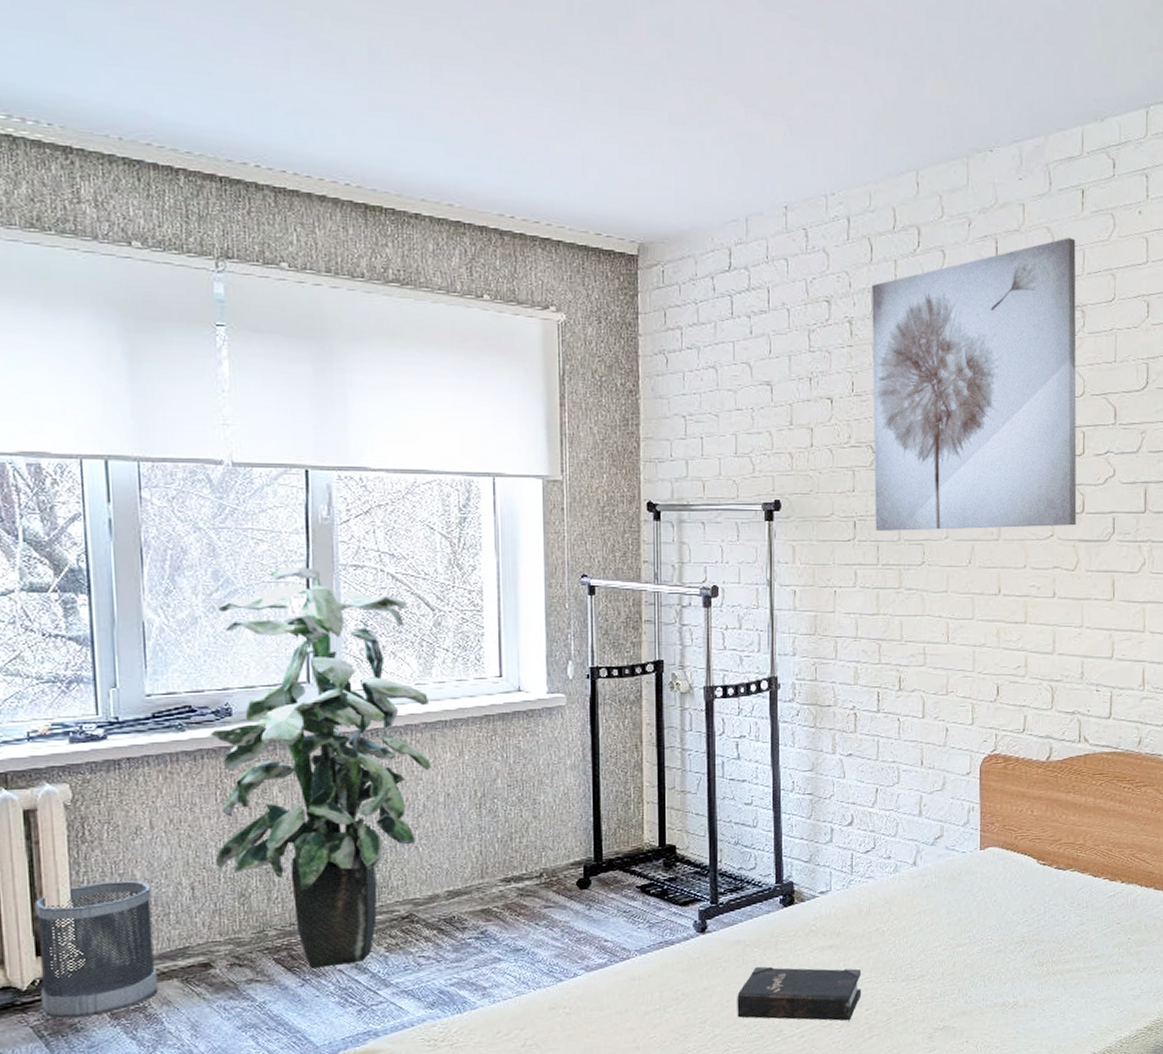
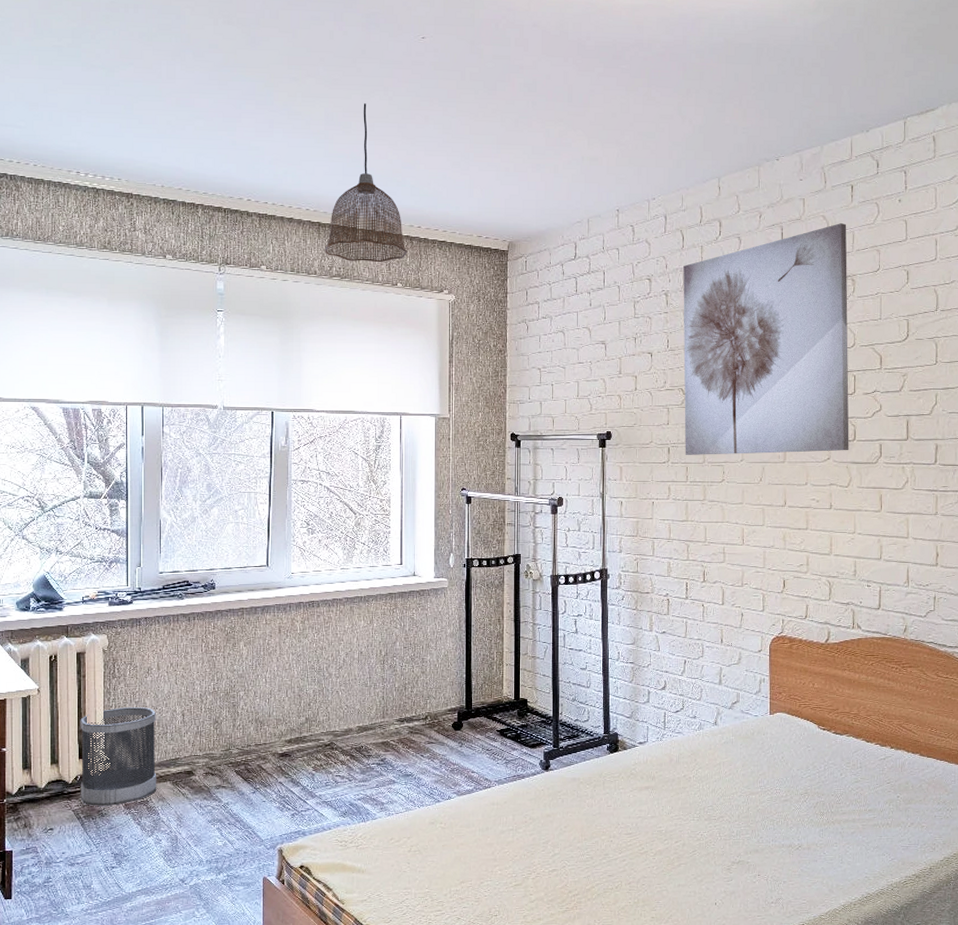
indoor plant: present [209,566,432,968] -> none [199,481,351,780]
pendant lamp: none [375,35,497,265] -> present [325,103,408,263]
hardback book: present [737,966,862,1021] -> none [572,801,672,850]

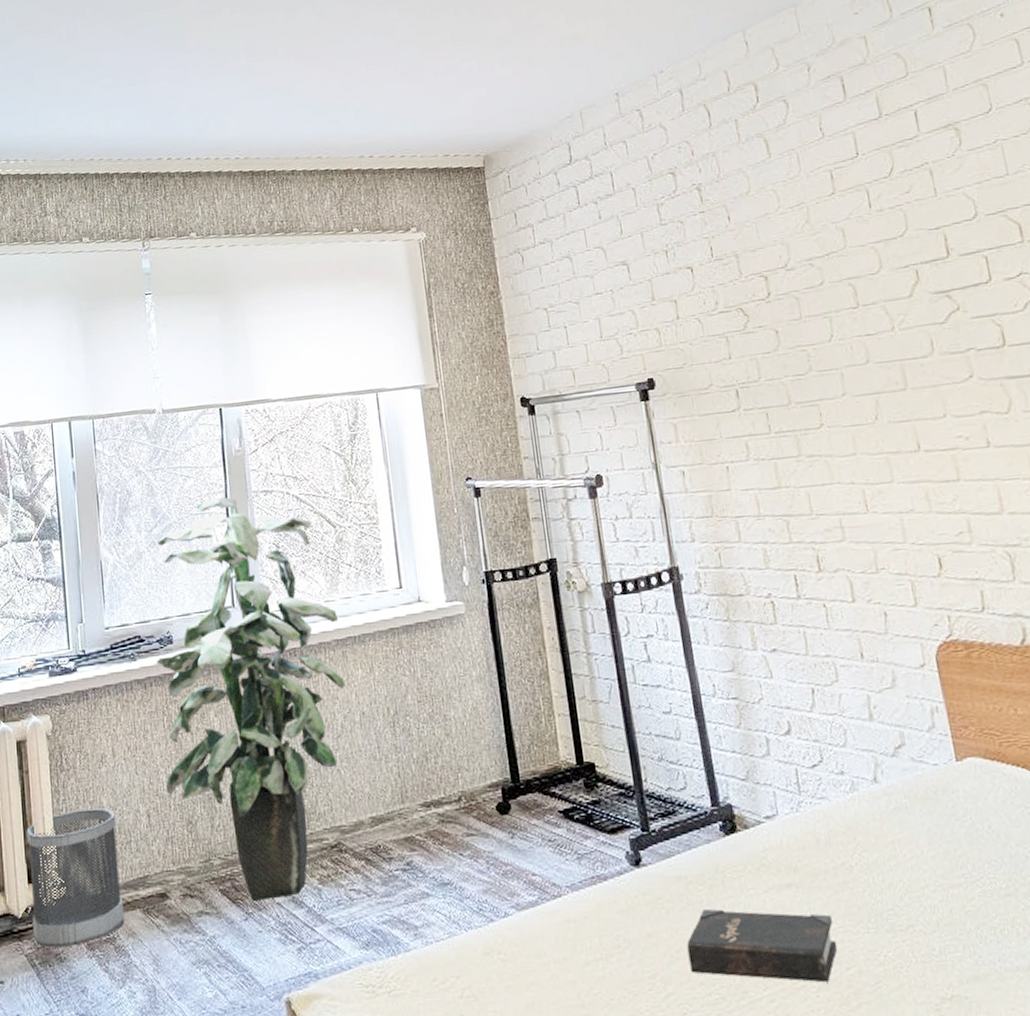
indoor plant: none [199,481,351,780] -> present [155,496,346,901]
pendant lamp: present [325,103,408,263] -> none [262,24,361,211]
hardback book: none [572,801,672,850] -> present [686,909,838,983]
wall art: present [683,223,849,455] -> none [715,58,999,397]

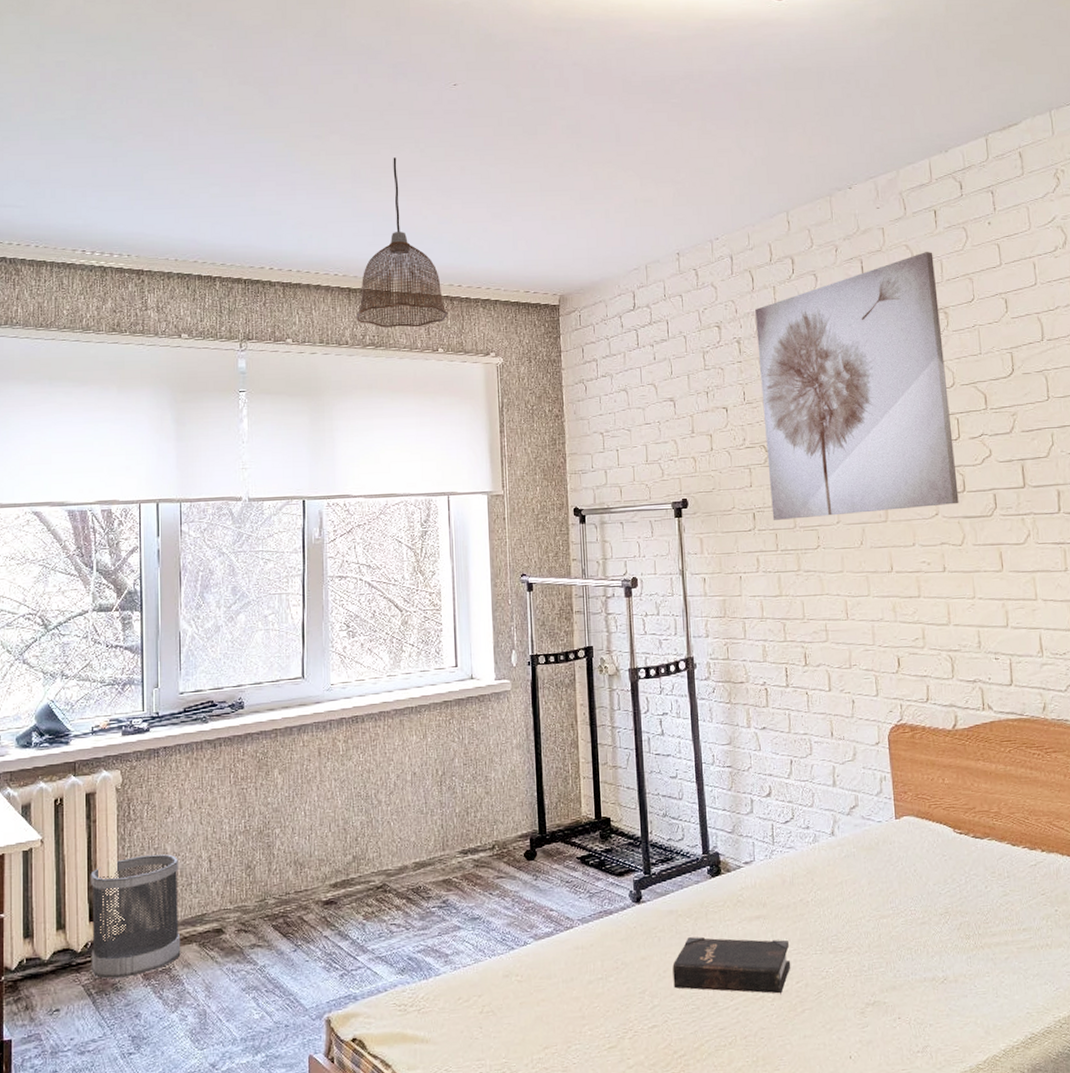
indoor plant: present [155,496,346,901] -> none [226,579,401,935]
pendant lamp: none [262,24,361,211] -> present [356,157,448,328]
wall art: none [715,58,999,397] -> present [755,252,959,520]

